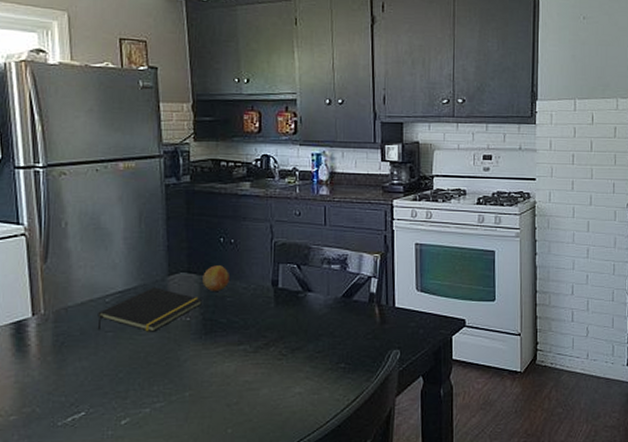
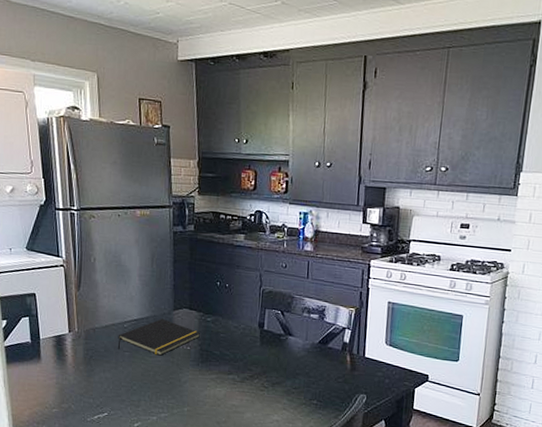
fruit: present [202,265,229,291] -> none [201,305,223,327]

